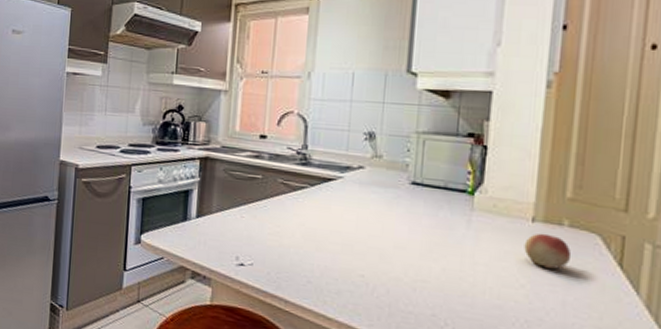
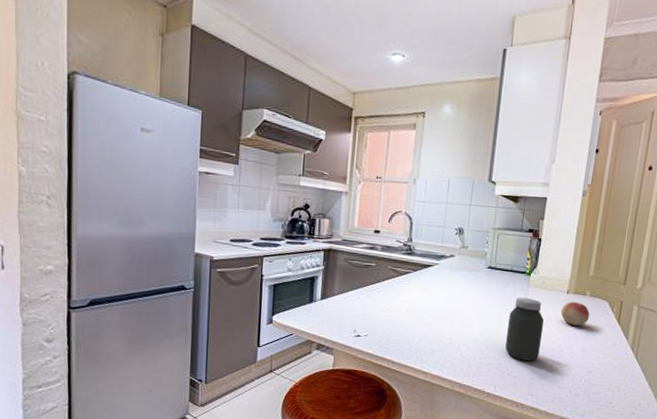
jar: none [442,224,499,315] -> present [505,297,544,361]

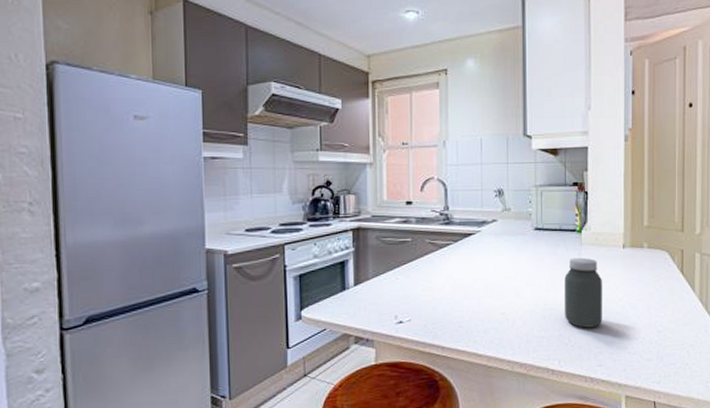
fruit: present [560,301,590,327] -> none [619,256,651,284]

